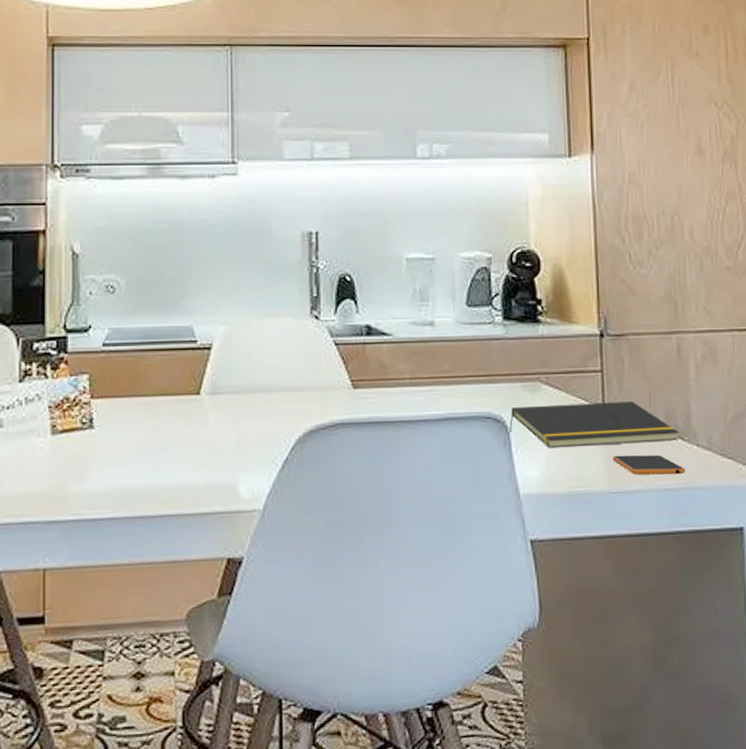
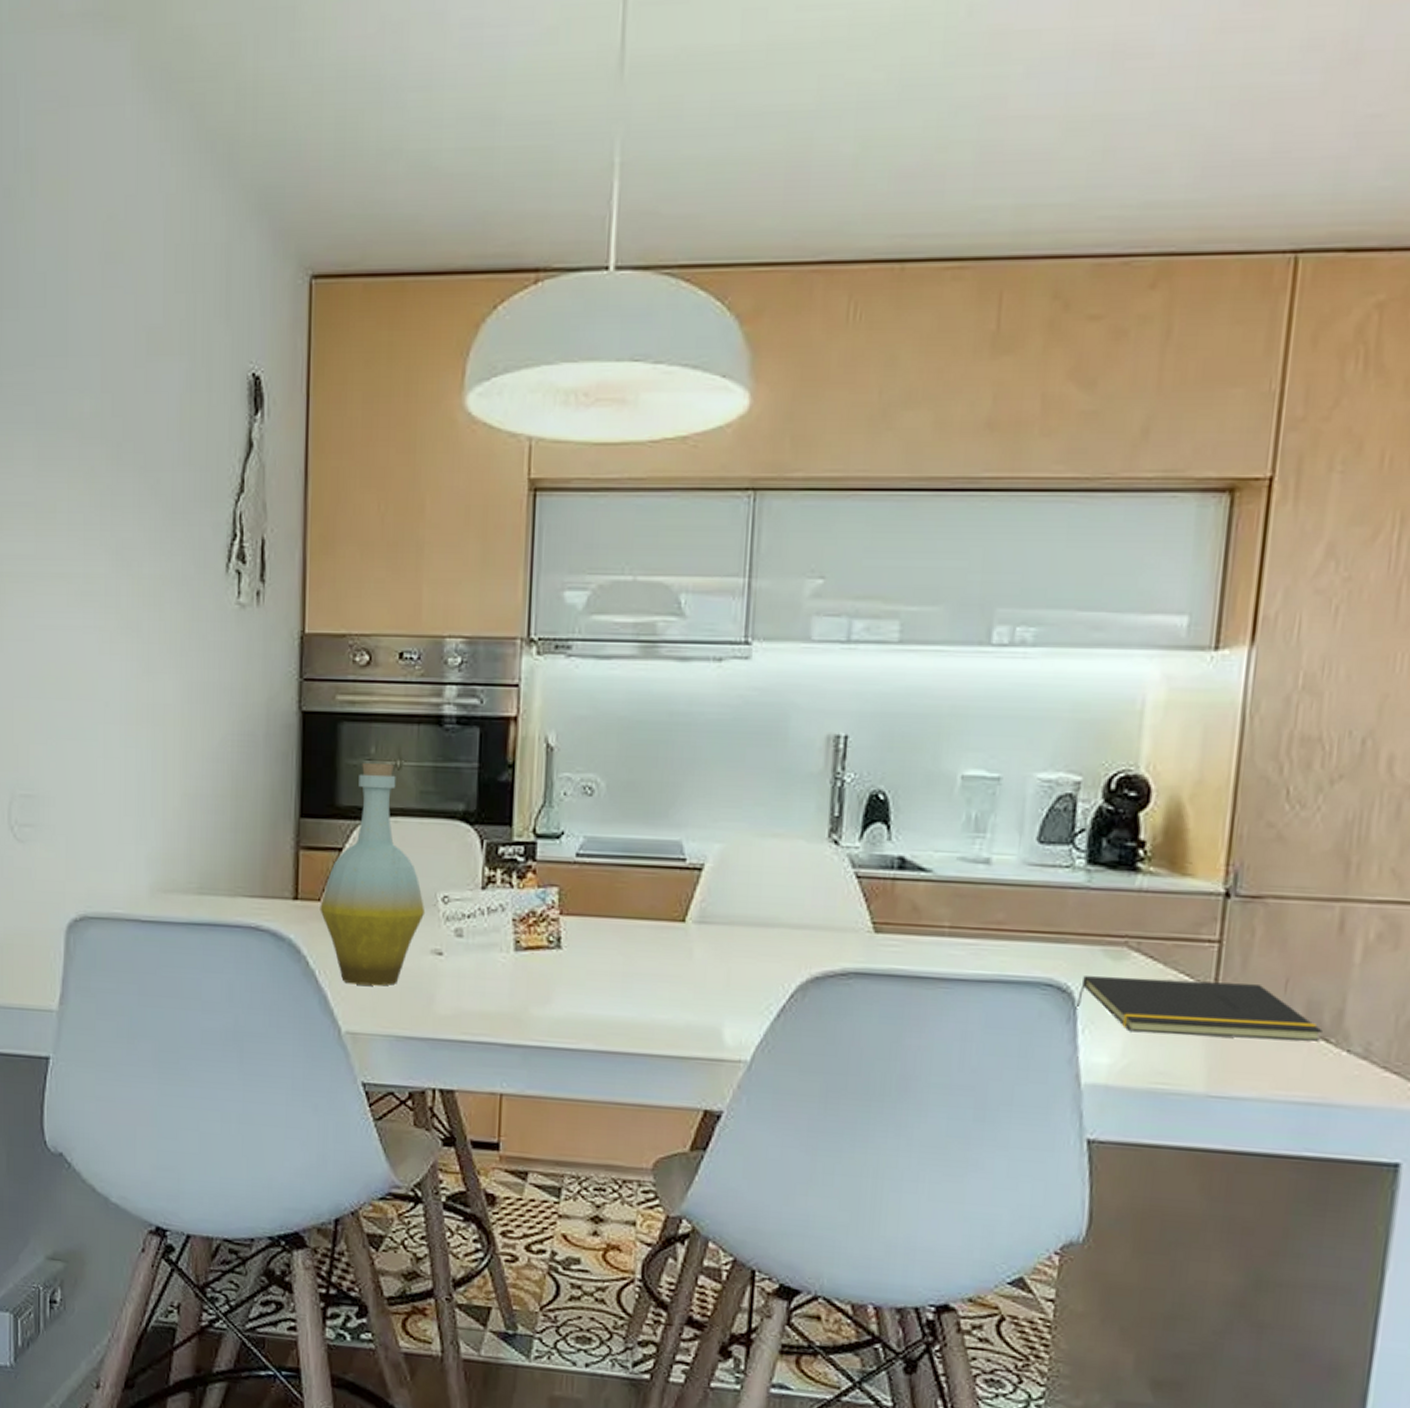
smartphone: present [612,455,686,475] -> none [1218,1051,1325,1086]

